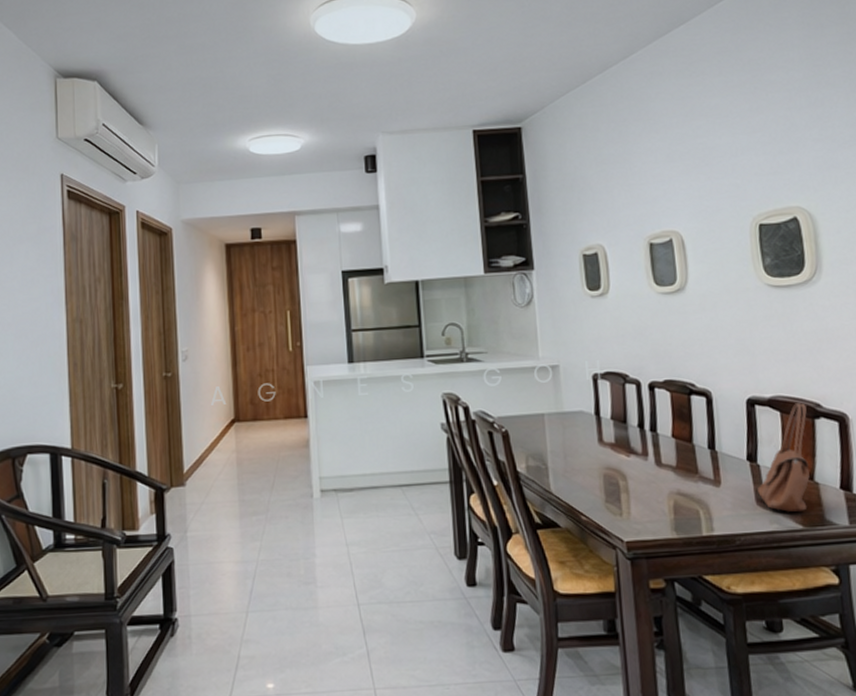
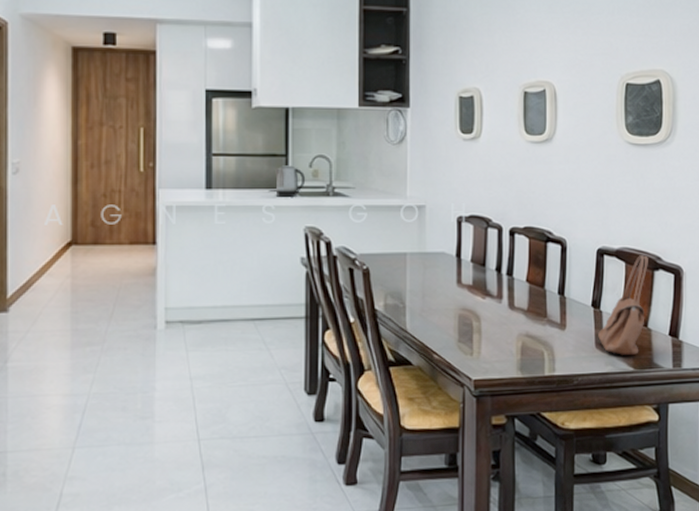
kettle: none [410,335,440,366] -> present [275,165,306,197]

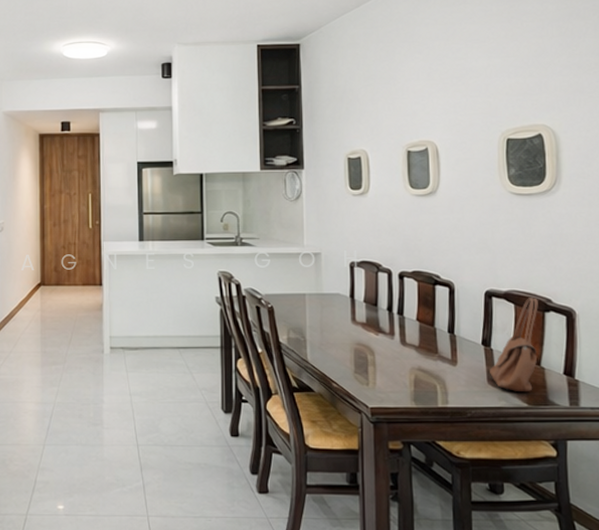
kettle: present [275,165,306,197] -> none [193,221,218,247]

